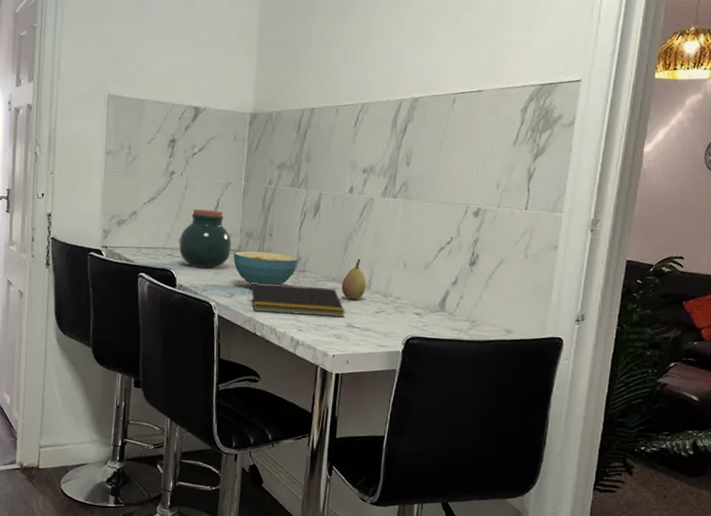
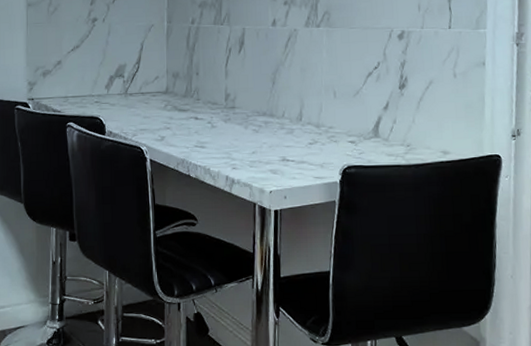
jar: present [179,209,231,268] -> none [106,53,158,112]
cereal bowl: present [234,250,299,285] -> none [162,91,228,125]
notepad: present [247,283,346,318] -> none [178,122,279,153]
fruit: present [341,258,366,300] -> none [272,90,297,132]

